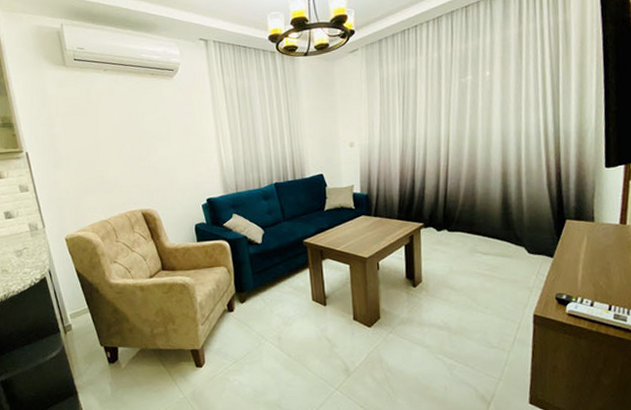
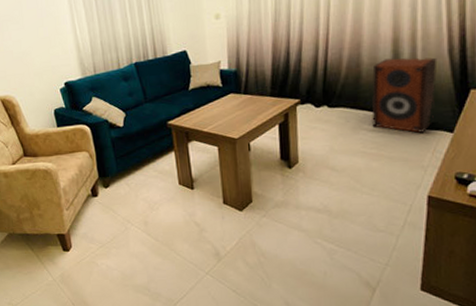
speaker: none [485,189,539,258] -> present [372,57,438,134]

